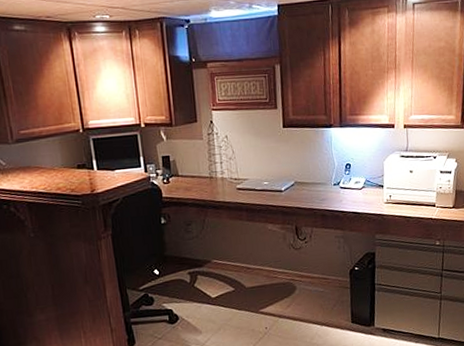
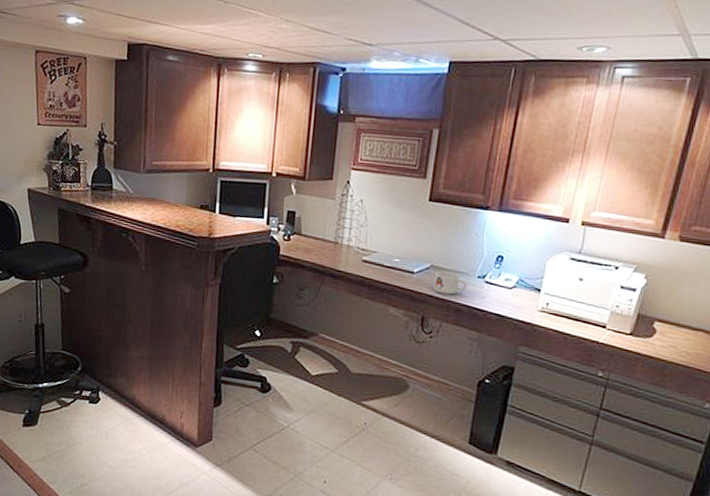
mug: none [299,185,327,205] -> present [433,271,468,295]

